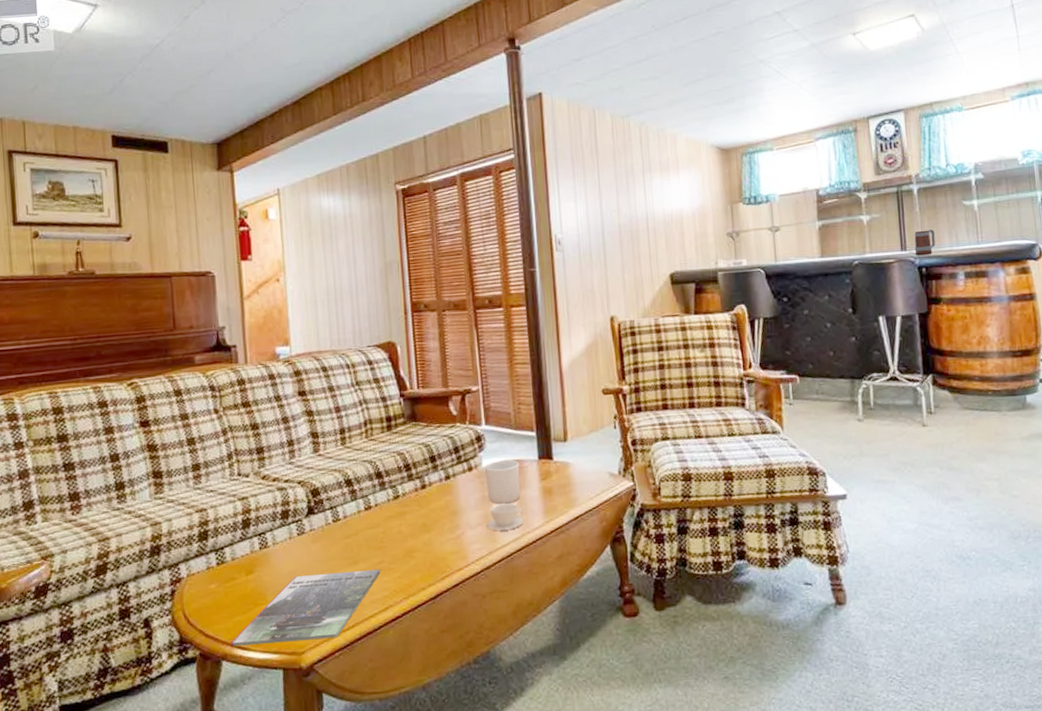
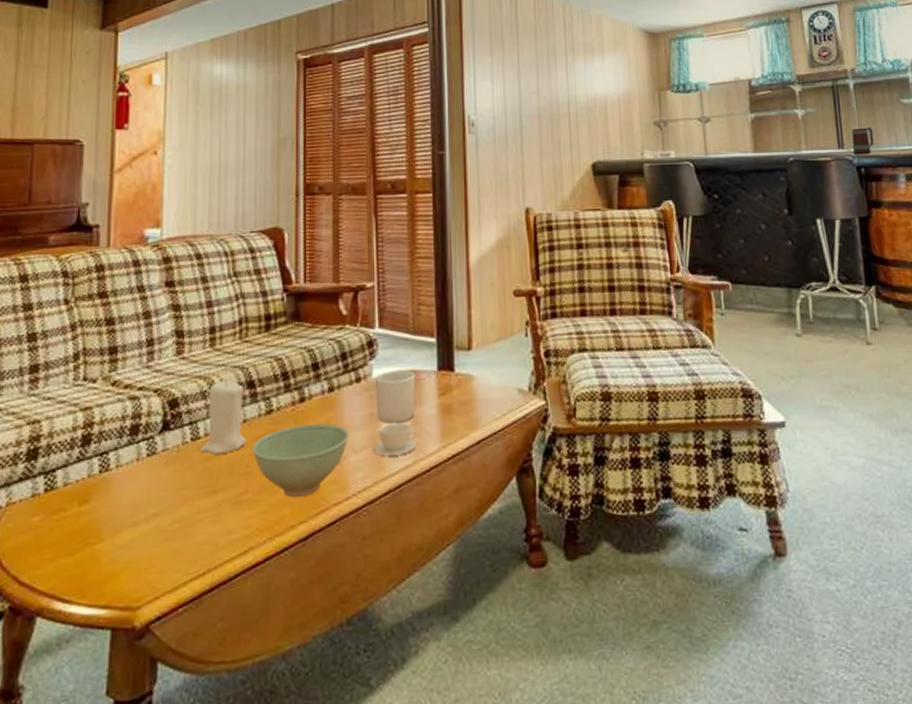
magazine: present [230,569,381,647] -> none [49,500,243,598]
candle: none [341,471,380,533] -> present [201,379,247,454]
bowl: none [385,505,466,565] -> present [252,423,349,497]

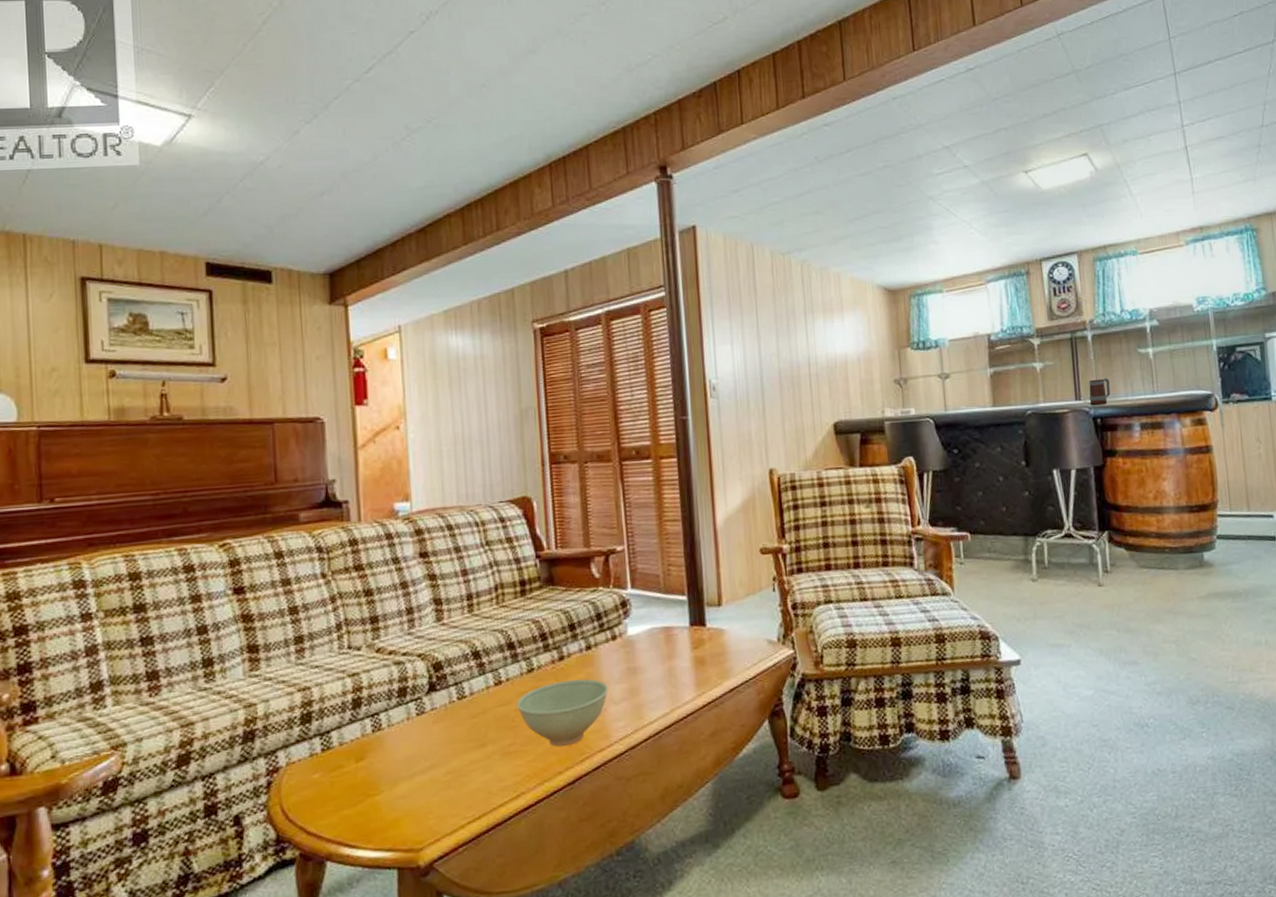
candle: present [201,379,247,454] -> none [467,642,511,711]
teacup: present [374,422,417,457] -> none [632,674,673,707]
mug: present [376,369,416,424] -> none [631,627,671,677]

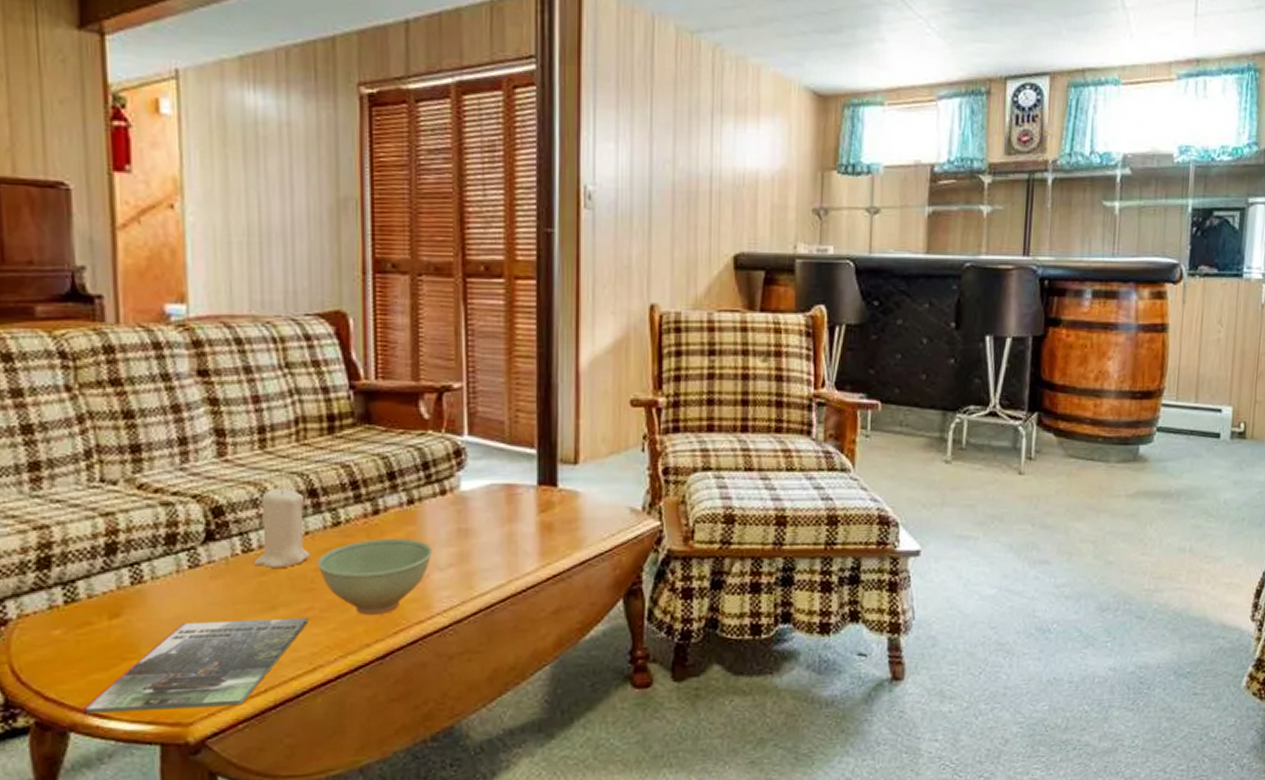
magazine: none [336,751,512,845] -> present [82,617,308,714]
candle: none [467,642,511,711] -> present [254,486,310,568]
beer mug: present [1089,377,1111,406] -> none [1038,231,1065,265]

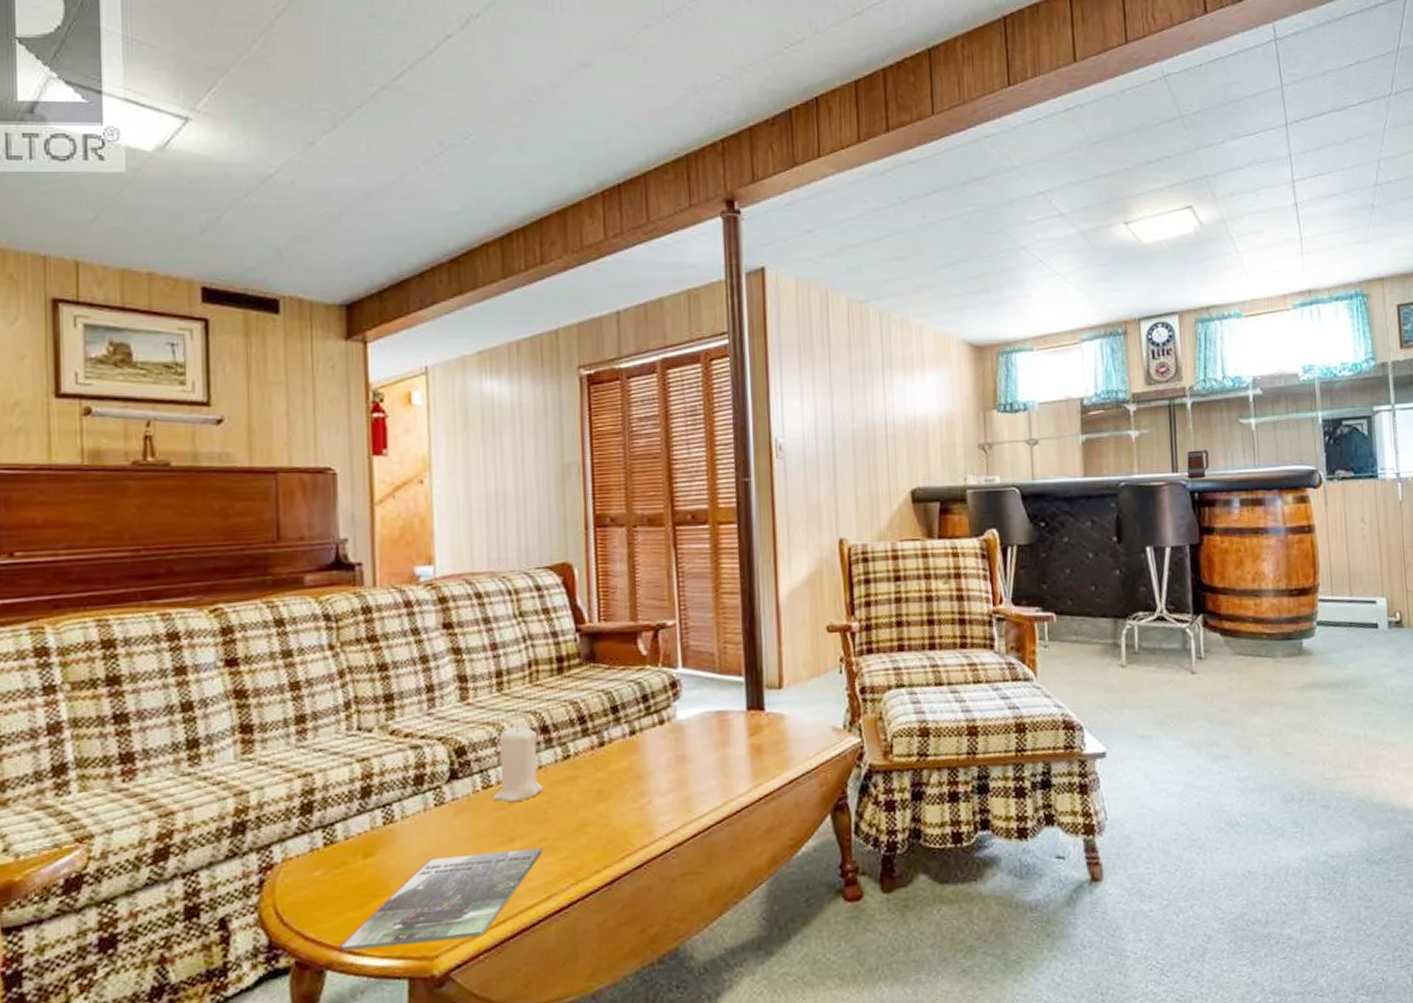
bowl: present [317,538,433,615] -> none [550,767,654,842]
beer mug: none [1038,231,1065,265] -> present [1186,448,1210,479]

